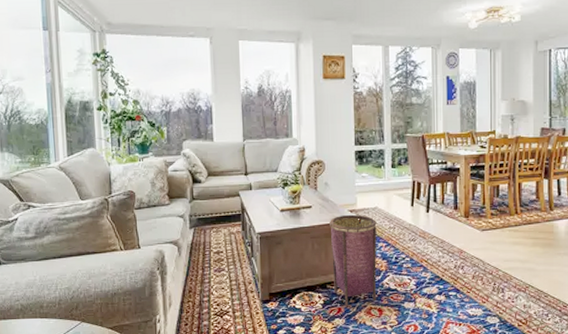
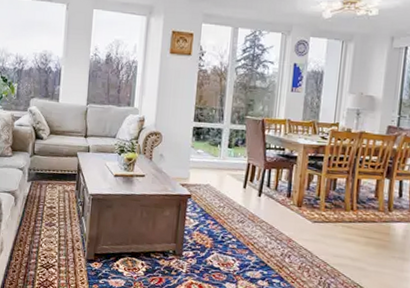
woven basket: present [330,214,377,306] -> none [157,187,207,277]

